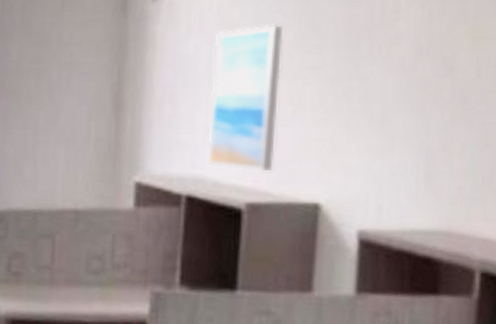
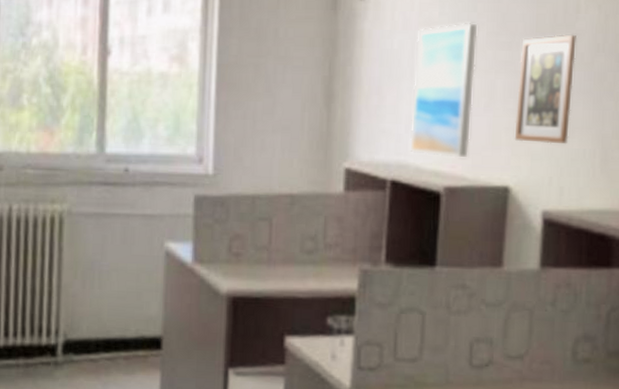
picture frame: none [325,36,396,157] -> present [514,34,576,145]

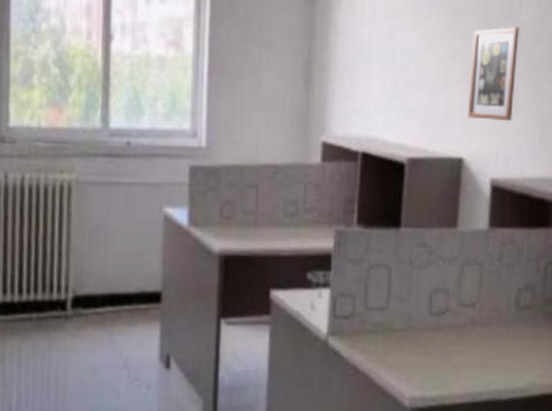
wall art: present [410,22,478,158] -> none [378,14,436,133]

